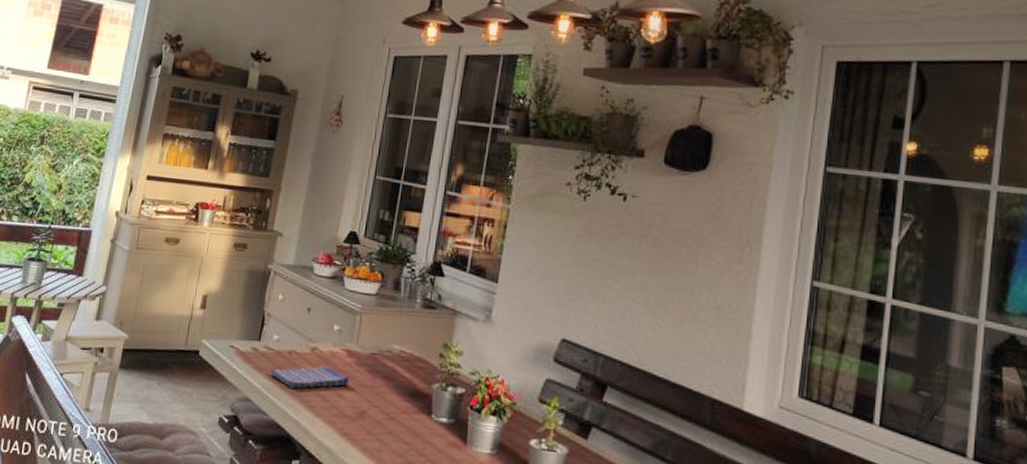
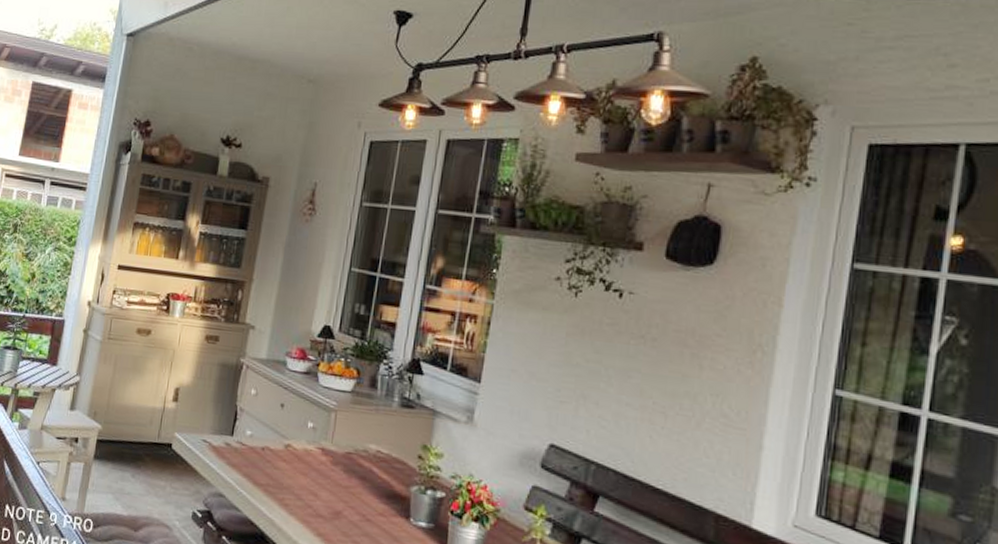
dish towel: present [269,365,350,389] -> none [242,463,325,486]

